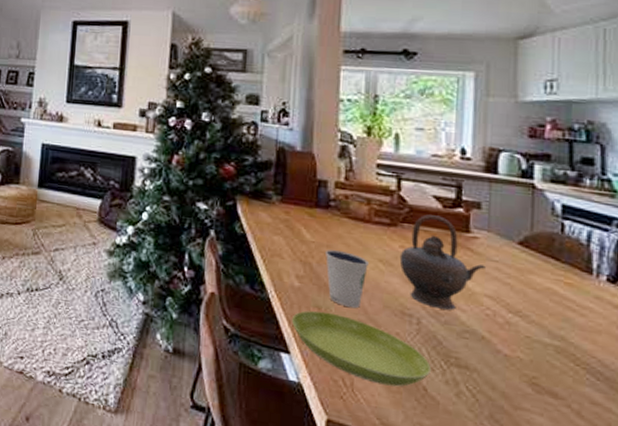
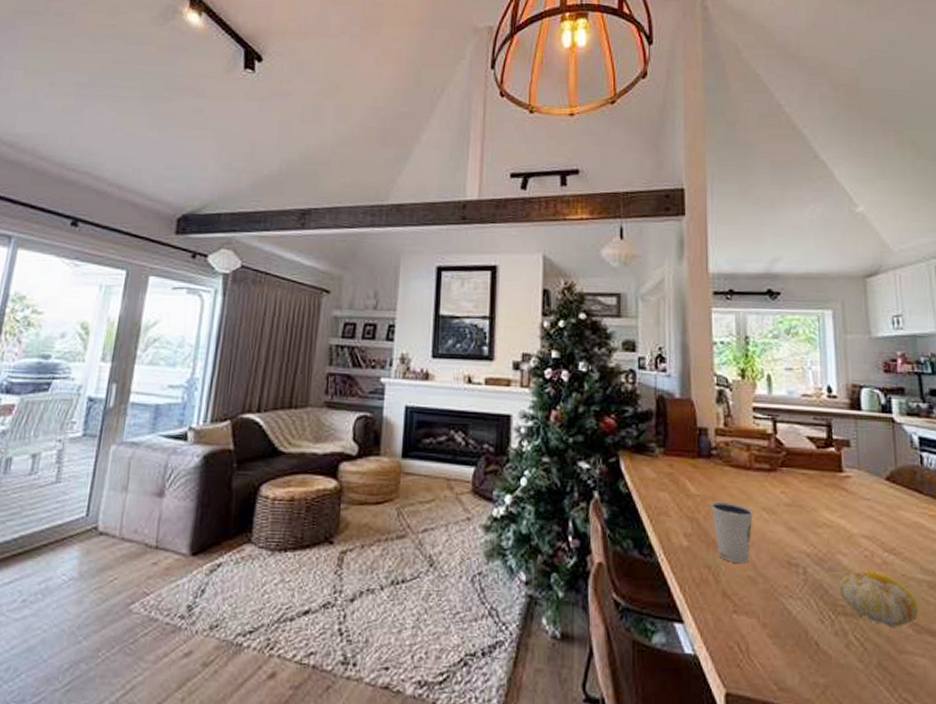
saucer: present [291,310,431,387] -> none [682,571,820,645]
teapot: present [399,214,486,310] -> none [781,457,860,555]
fruit: none [454,327,541,386] -> present [839,570,918,628]

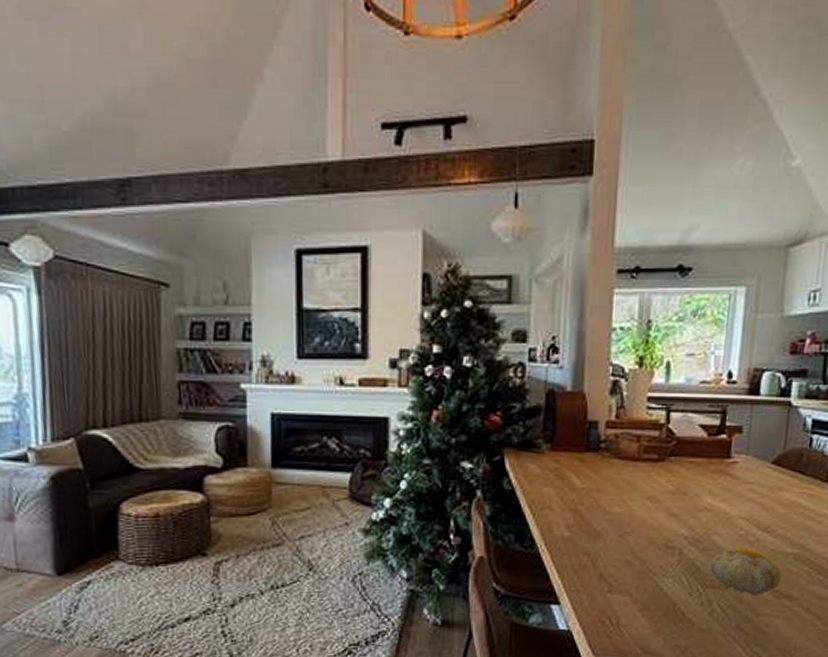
dixie cup: present [710,502,753,564] -> none [594,494,637,550]

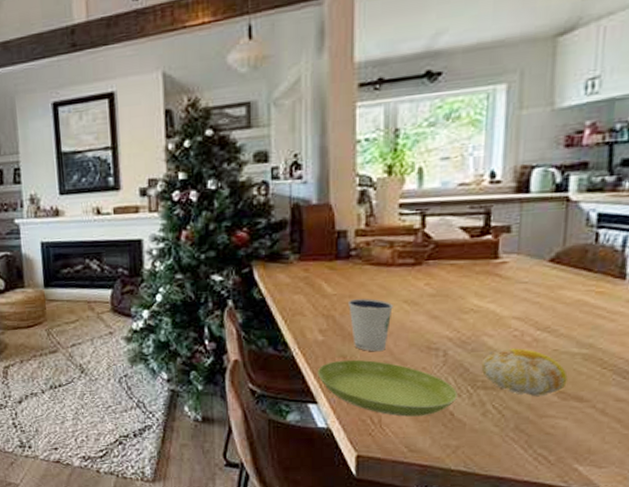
saucer: none [561,557,689,617] -> present [317,359,457,417]
dixie cup: none [594,494,637,550] -> present [347,299,393,352]

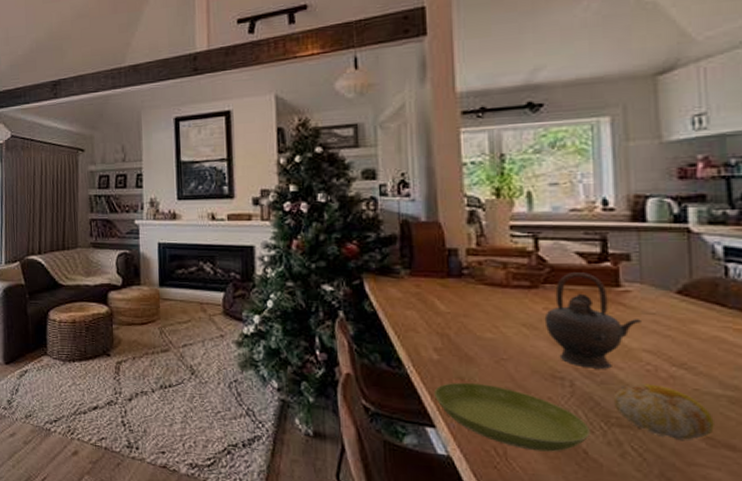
dixie cup: present [347,299,393,352] -> none [462,319,511,377]
teapot: none [425,246,514,338] -> present [544,272,641,369]

